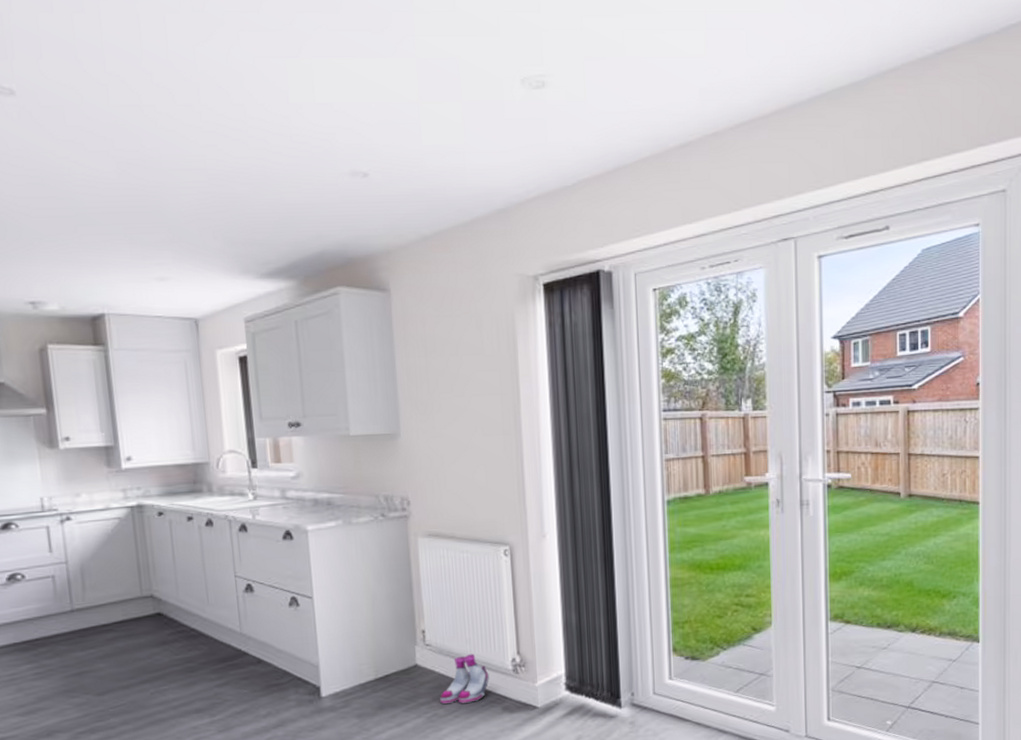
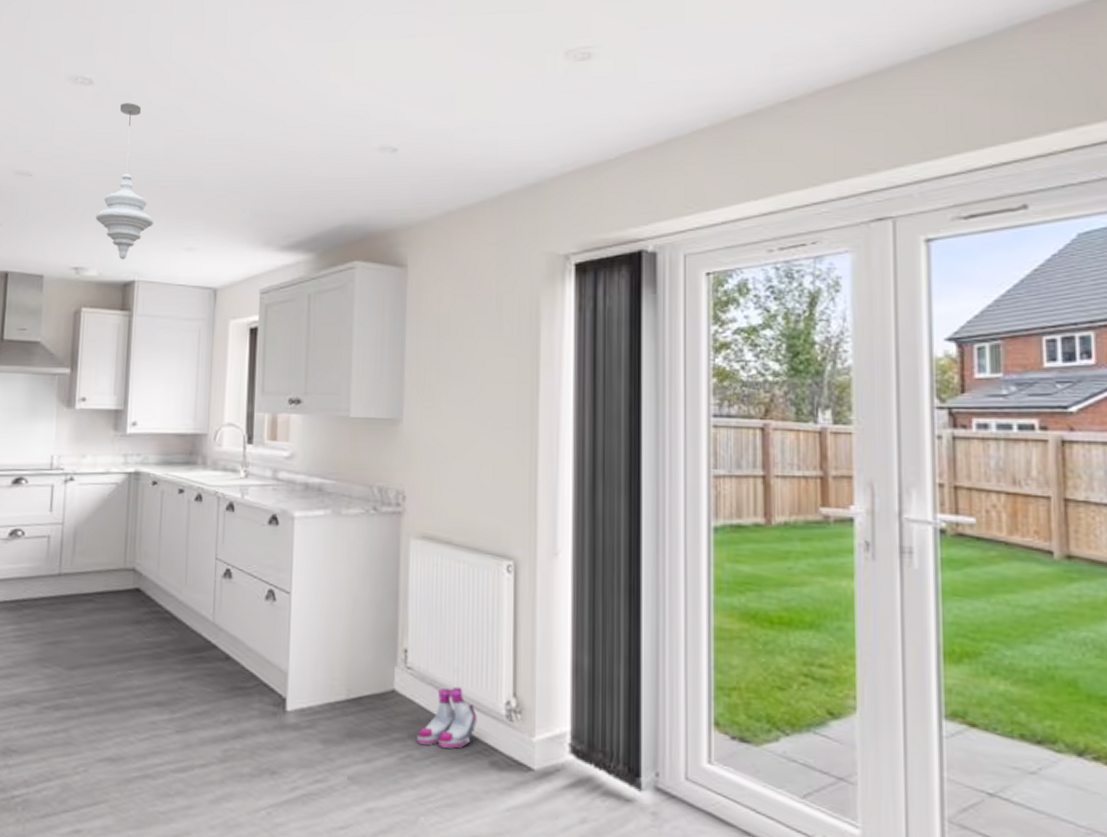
pendant light: none [45,118,116,292] -> present [95,103,154,260]

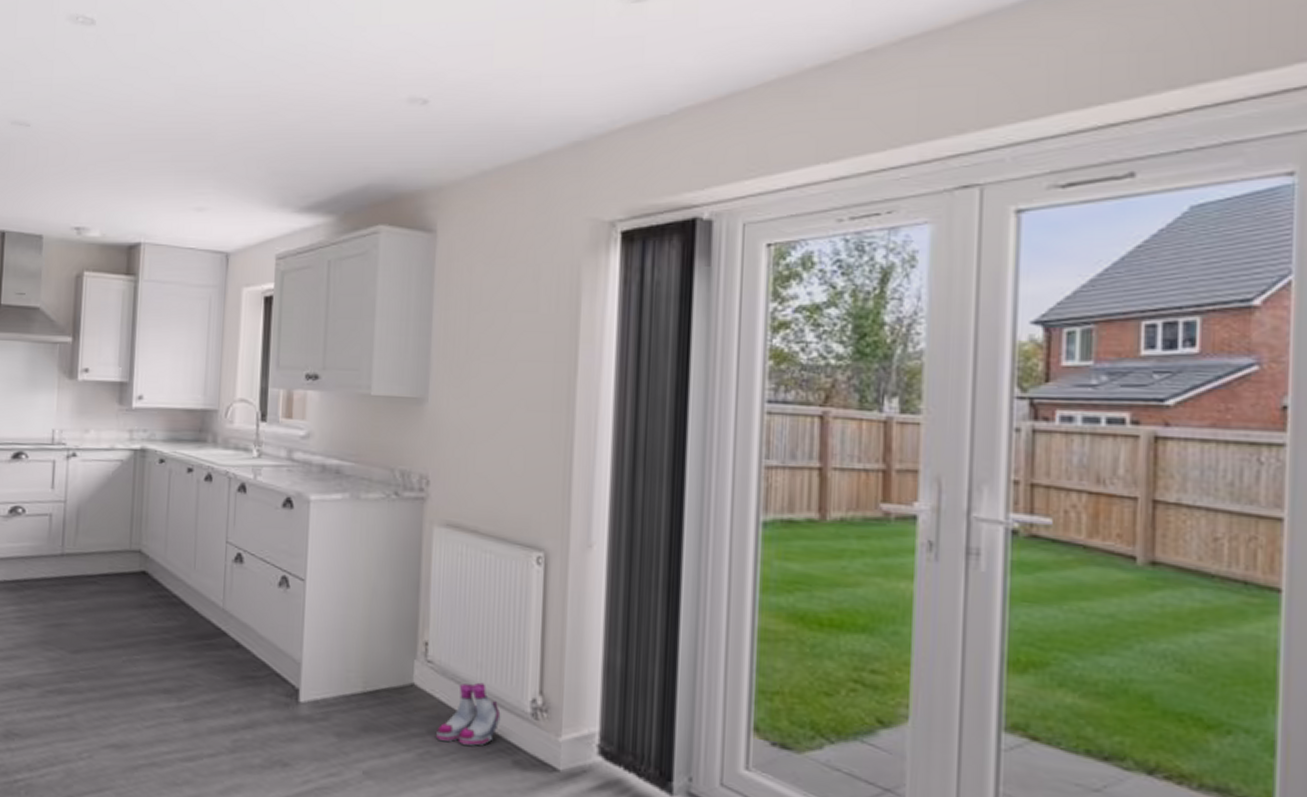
pendant light: present [95,103,154,260] -> none [98,46,161,220]

